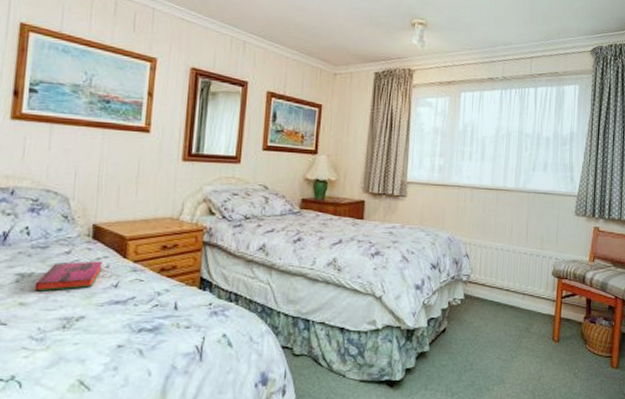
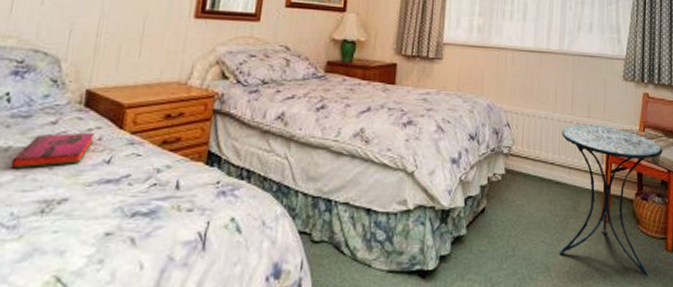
side table: none [512,255,611,389] -> present [558,124,663,277]

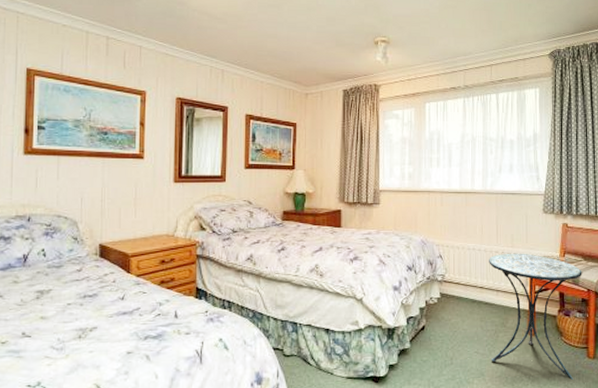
hardback book: present [10,132,96,169] -> none [53,276,111,306]

